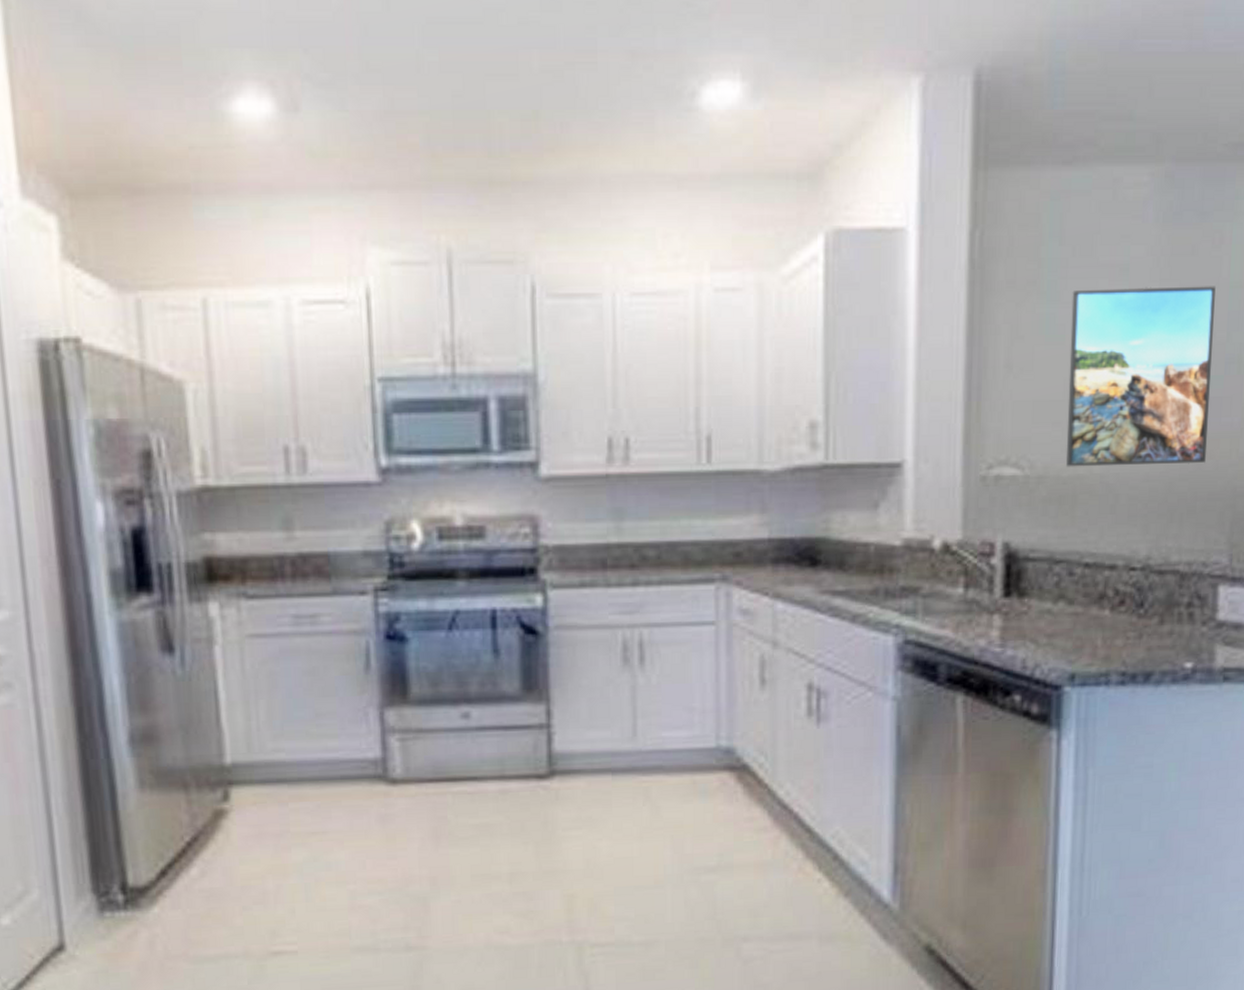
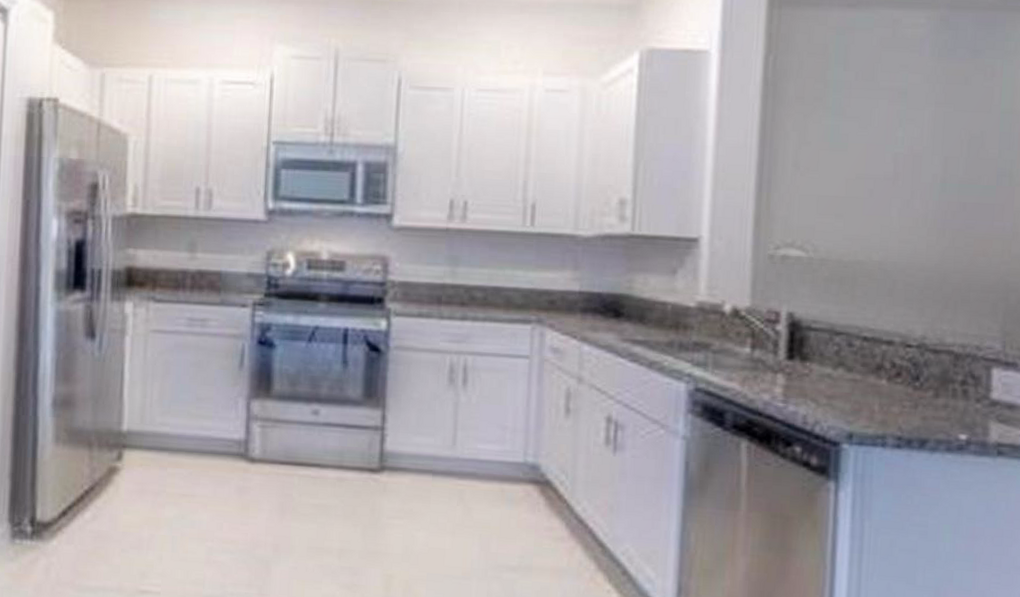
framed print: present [1065,286,1216,467] -> none [847,107,988,259]

